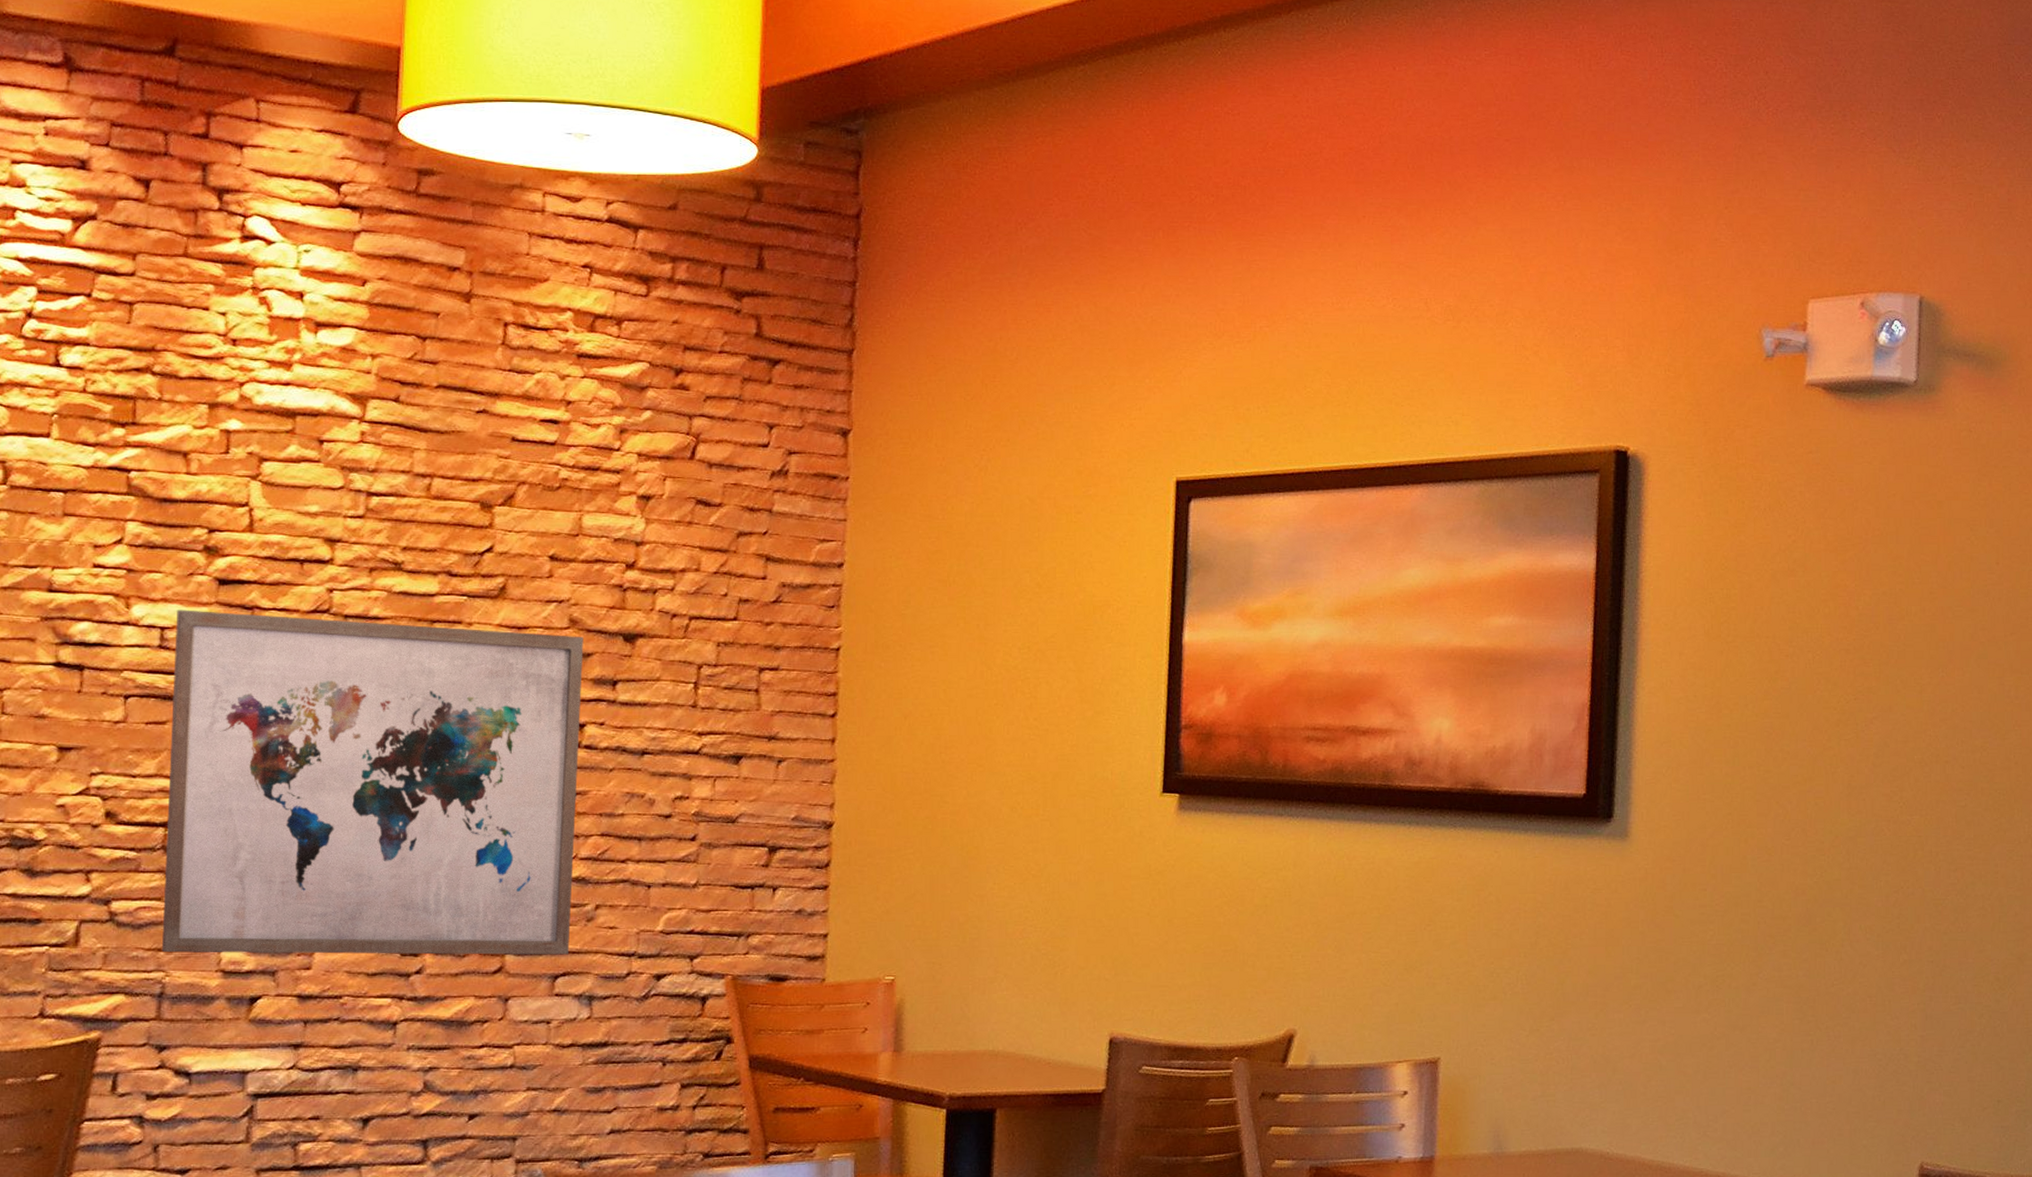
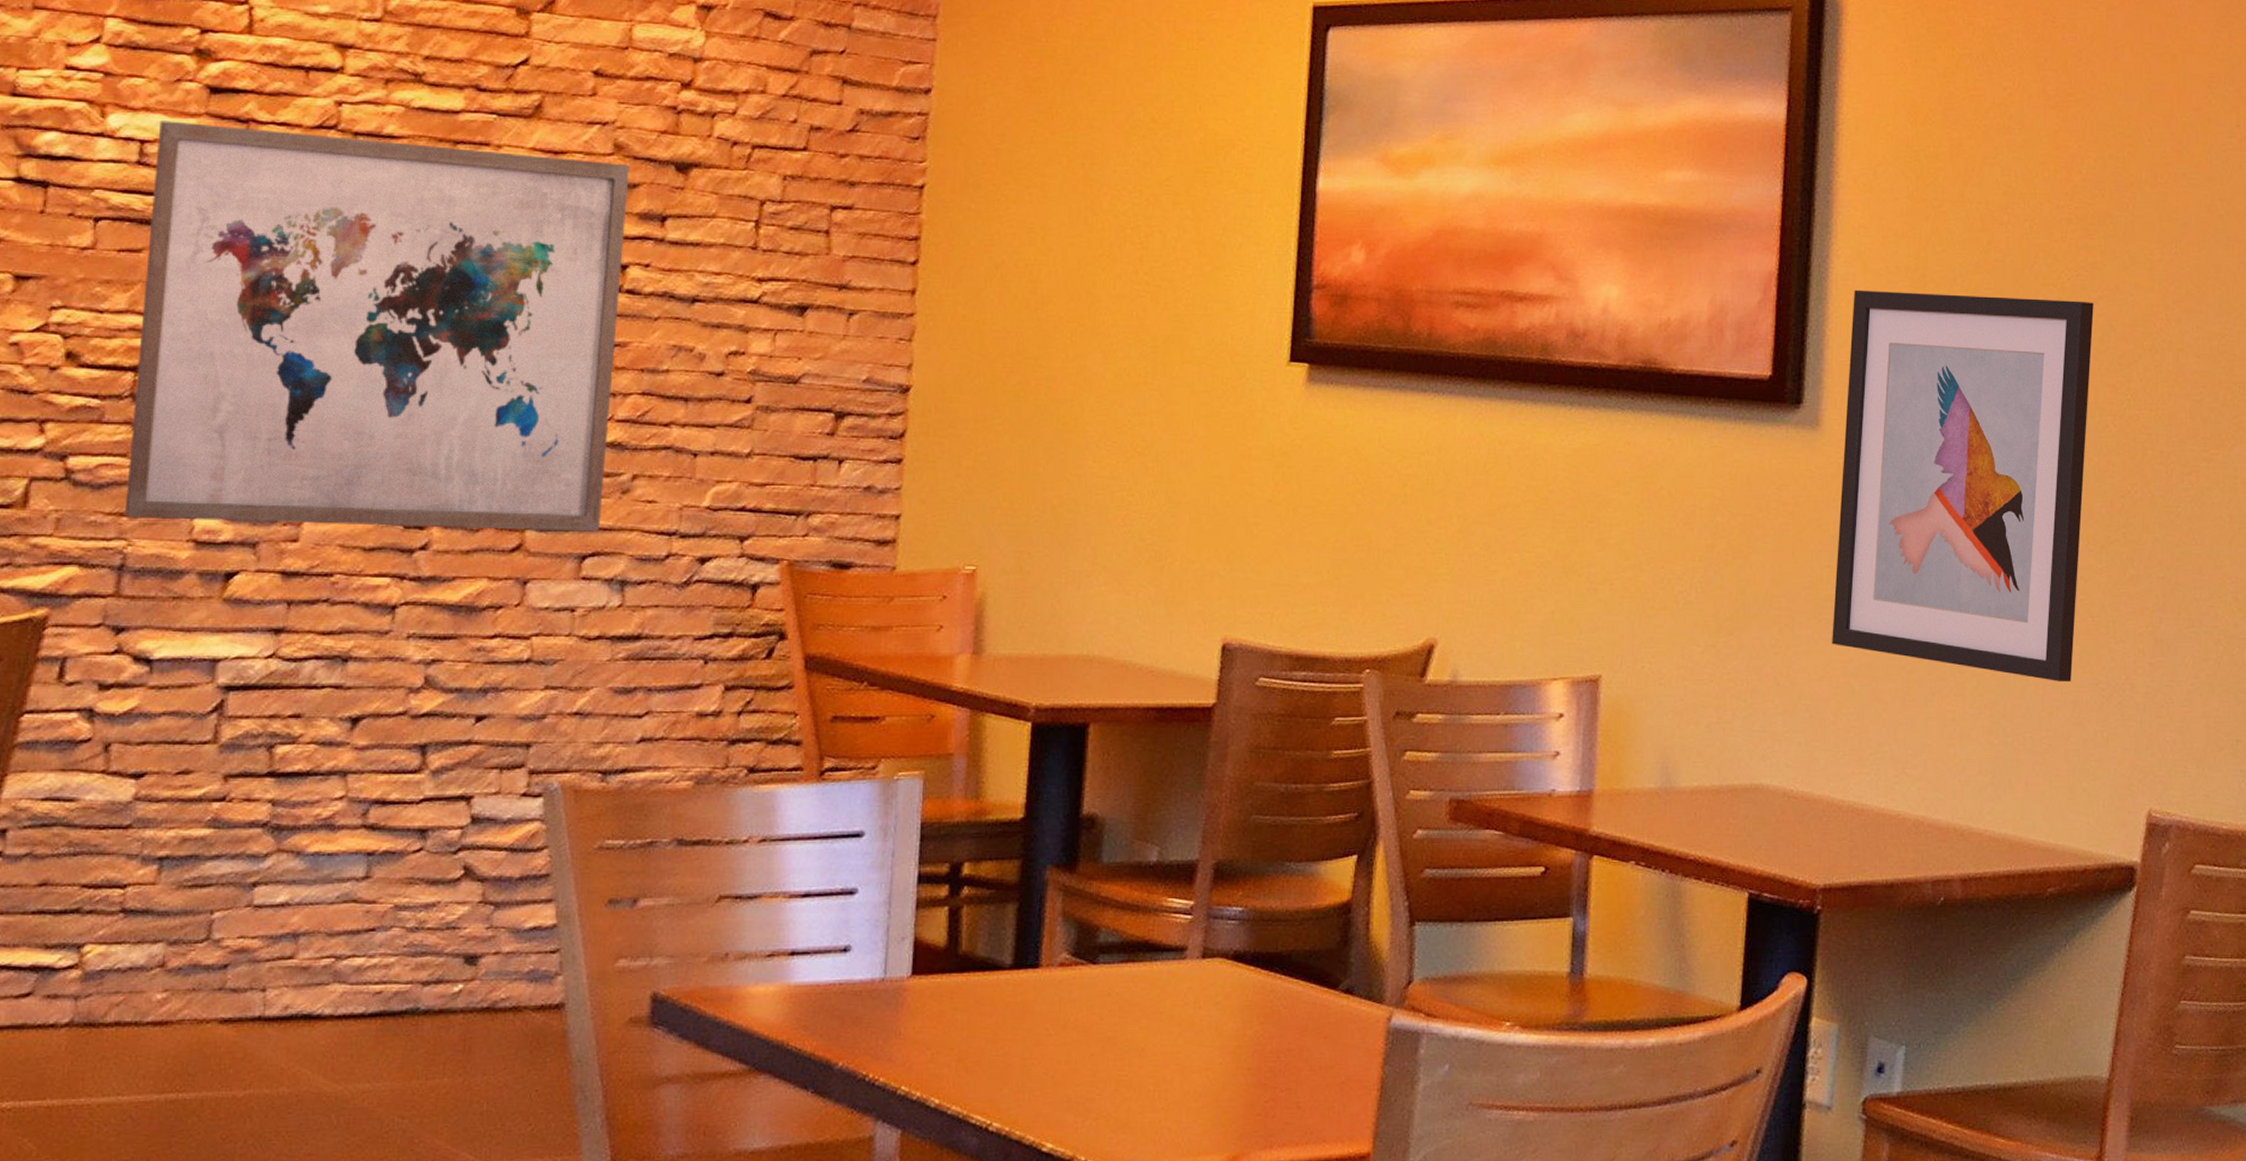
wall art: none [1641,717,1870,1054] -> present [1832,289,2094,681]

